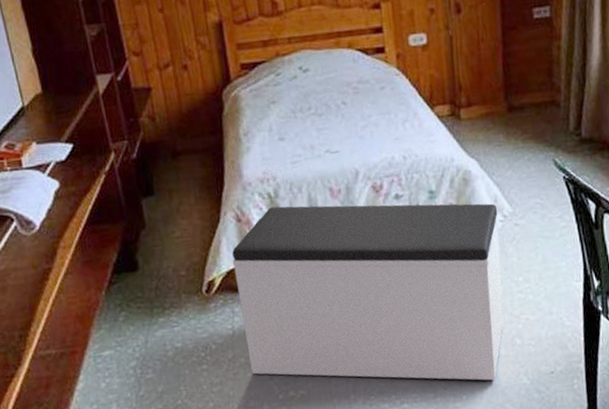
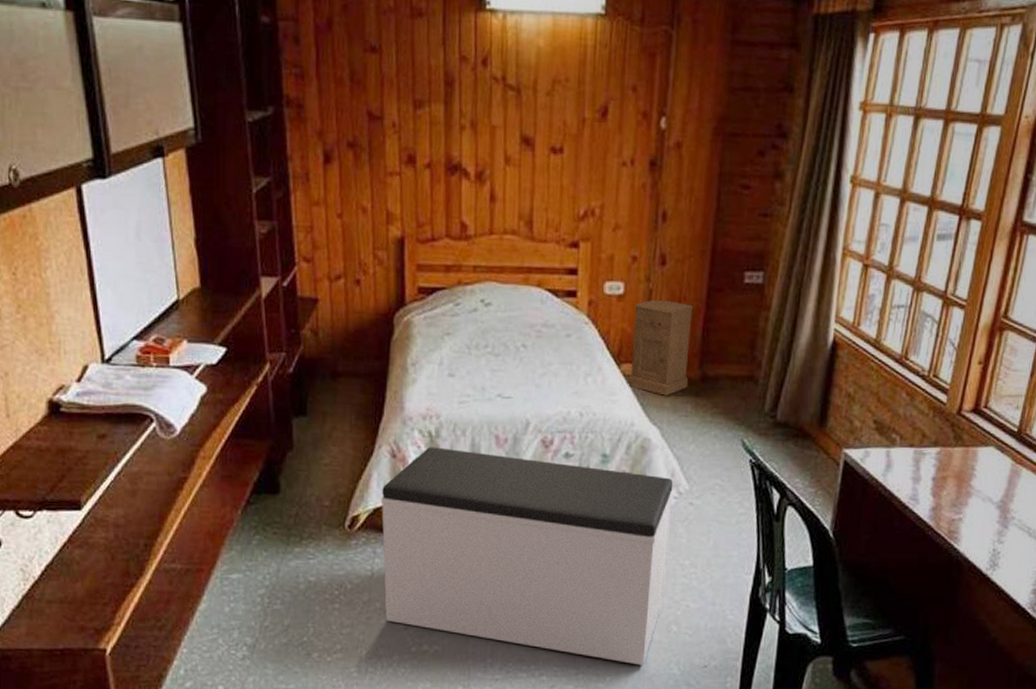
nightstand: none [437,43,497,130] -> present [626,298,693,396]

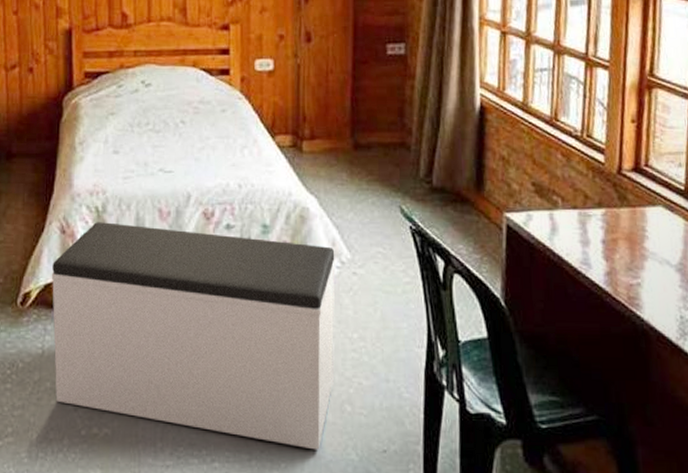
nightstand: present [626,298,693,396] -> none [282,72,341,165]

